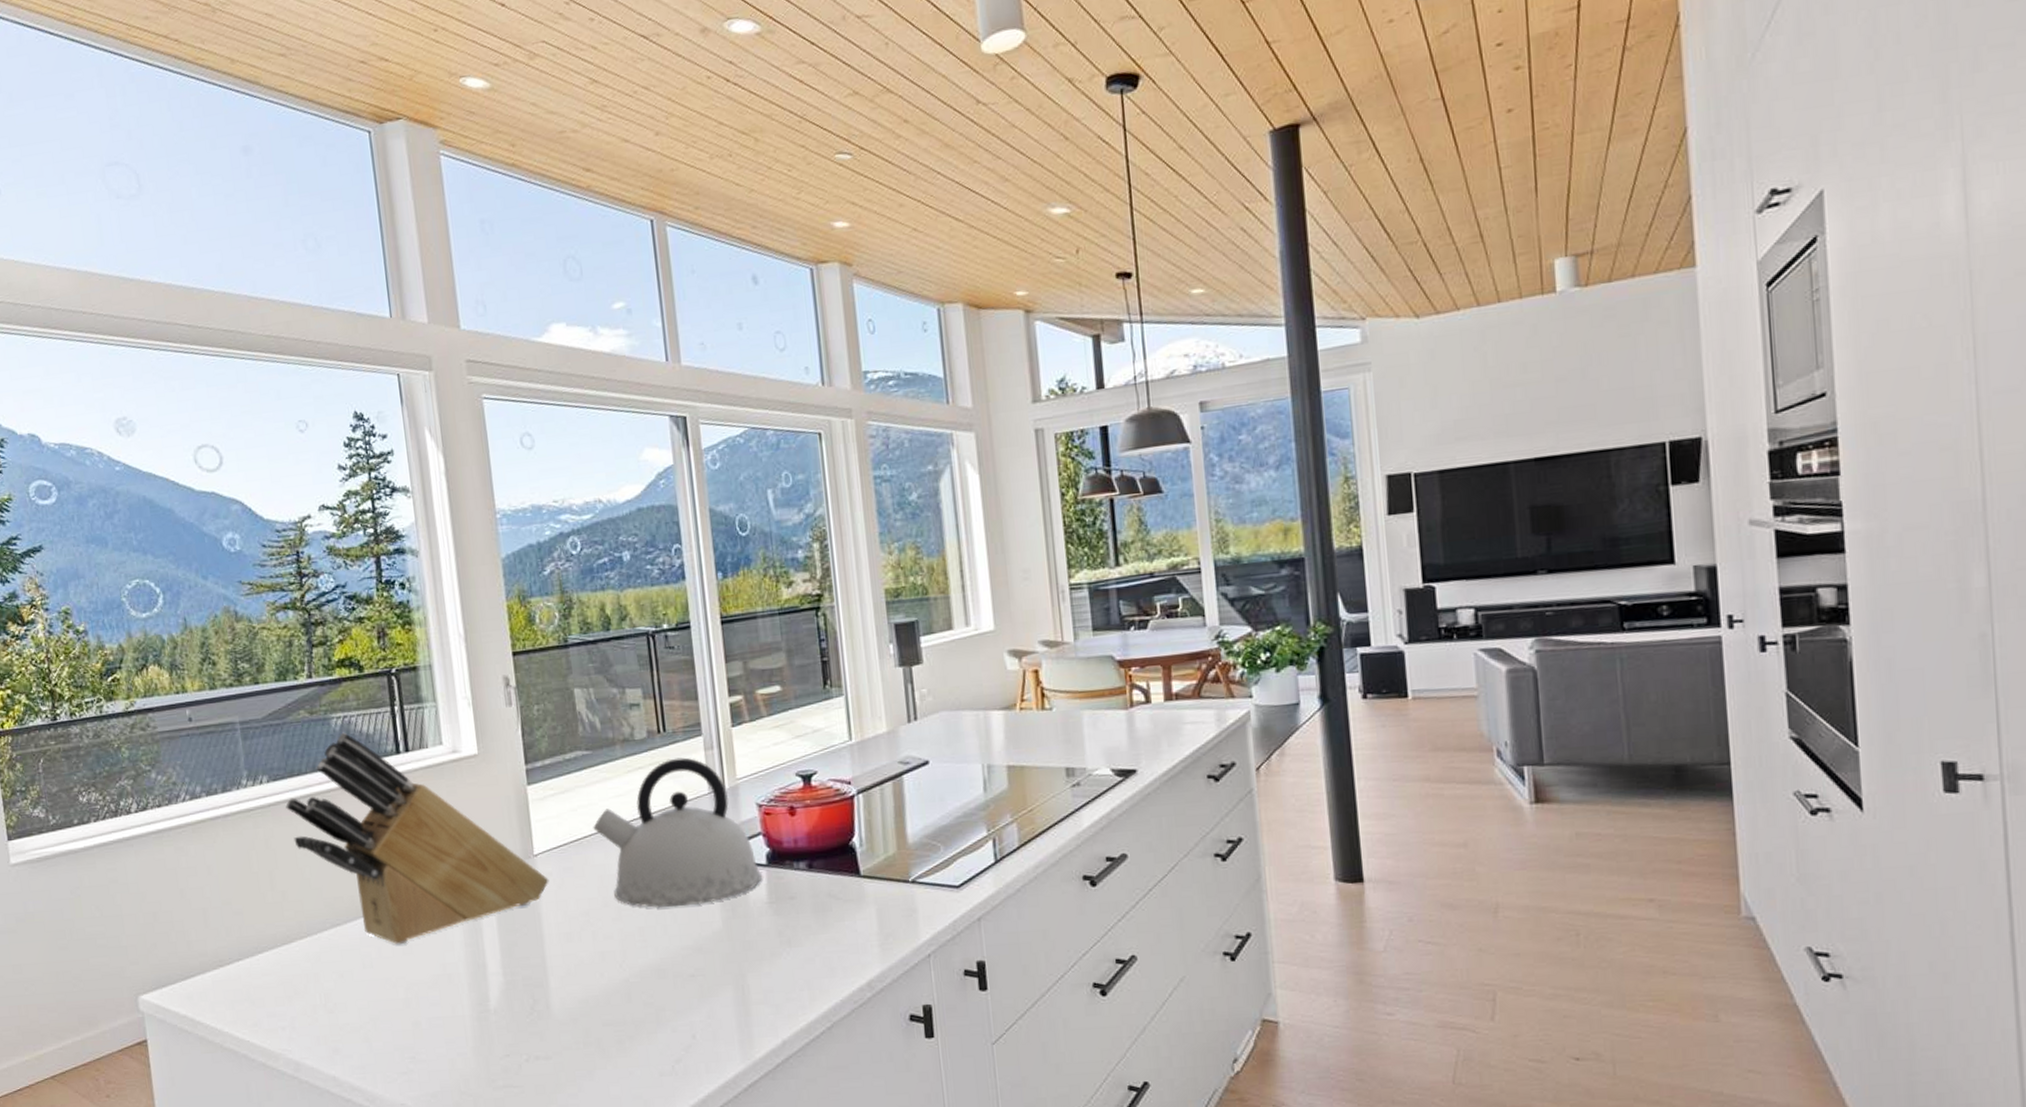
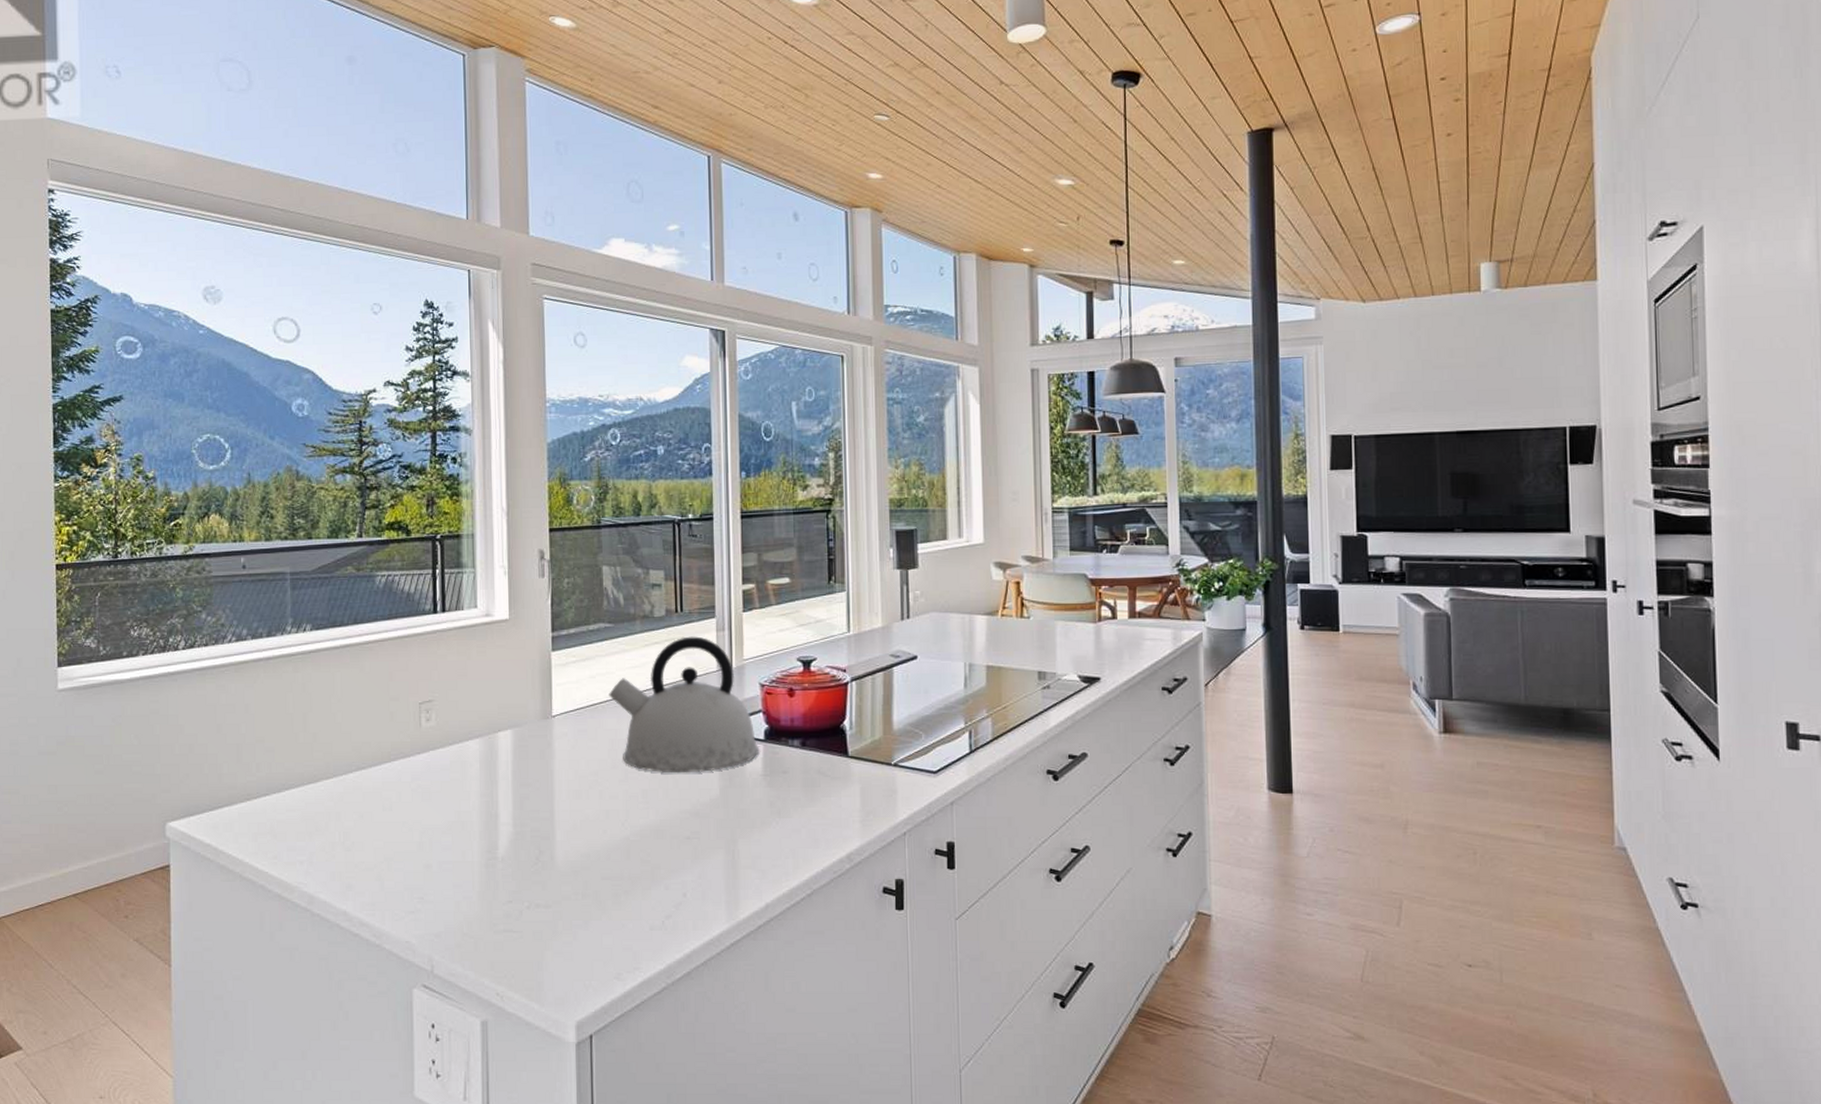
knife block: present [285,732,549,945] -> none [325,589,564,791]

